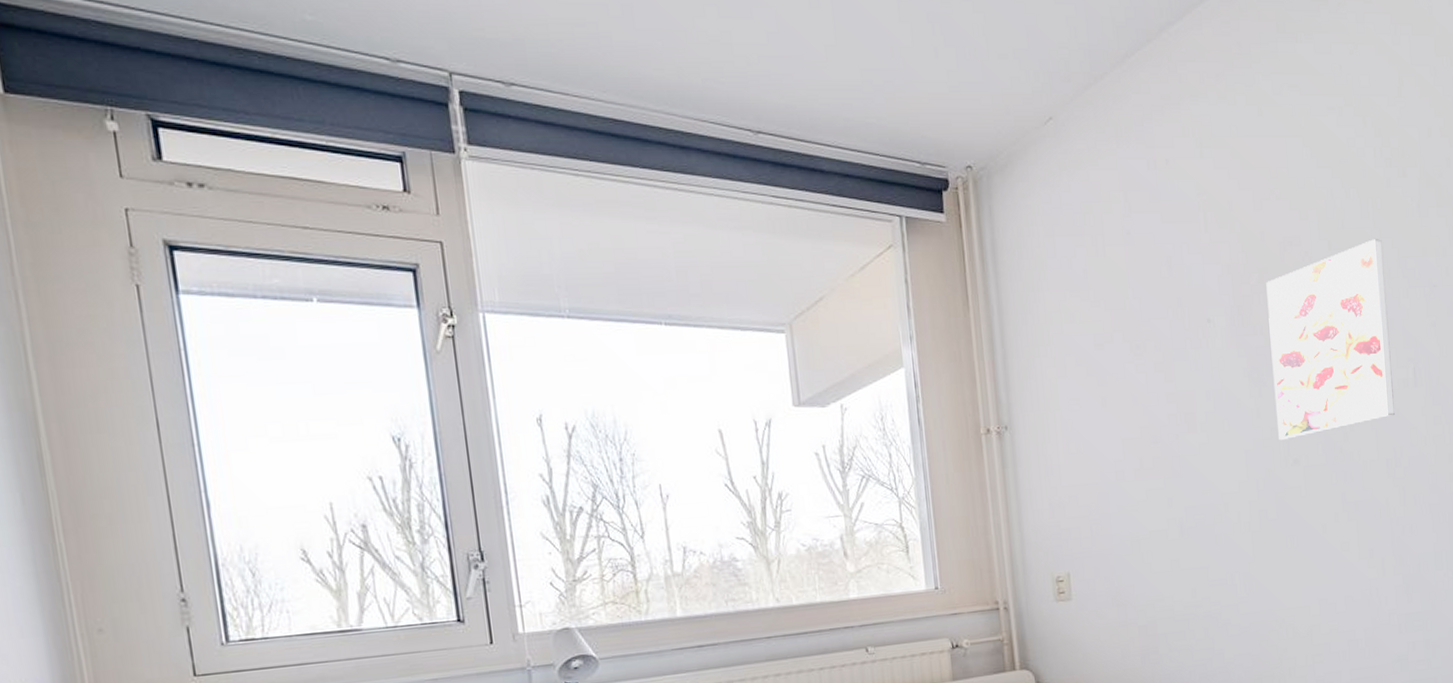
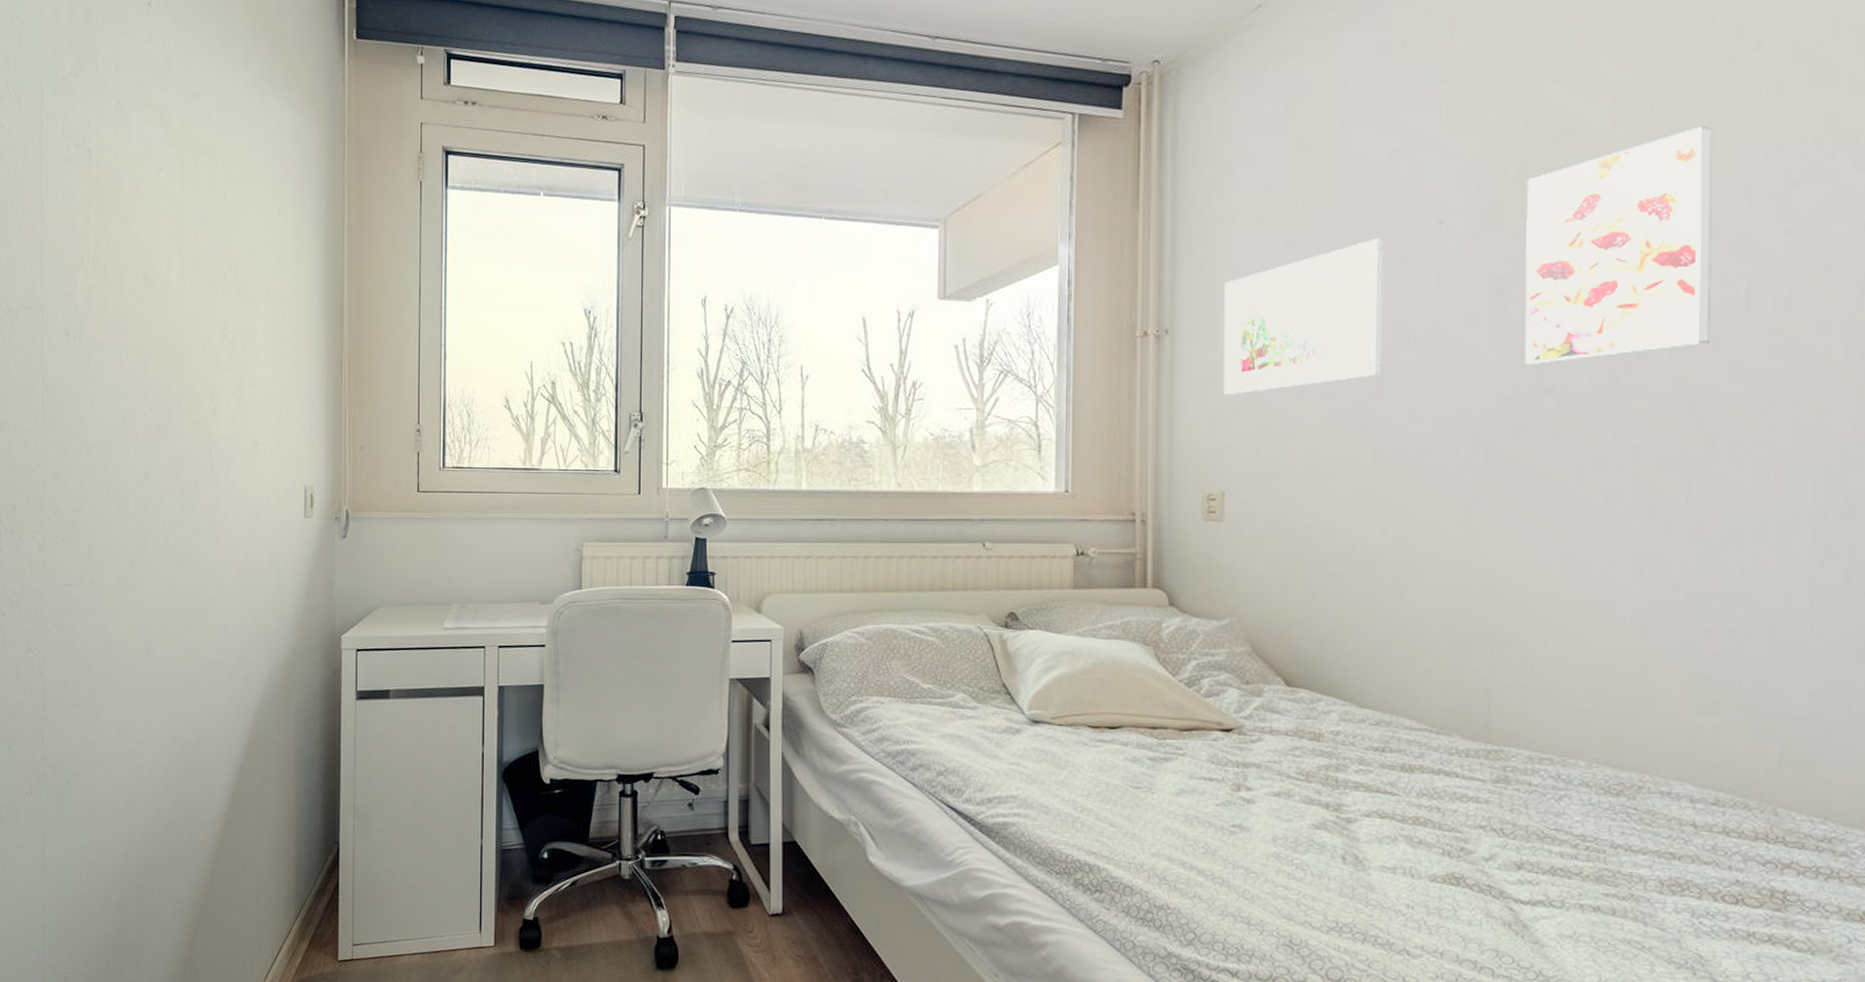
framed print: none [1049,335,1179,484] -> present [1223,238,1384,396]

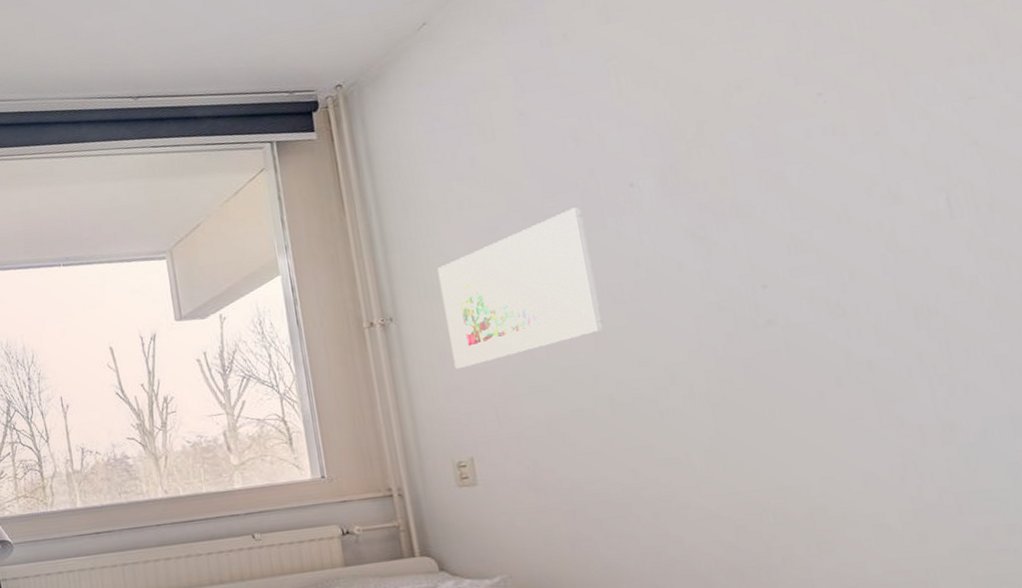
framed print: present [1524,126,1714,365] -> none [707,60,921,301]

